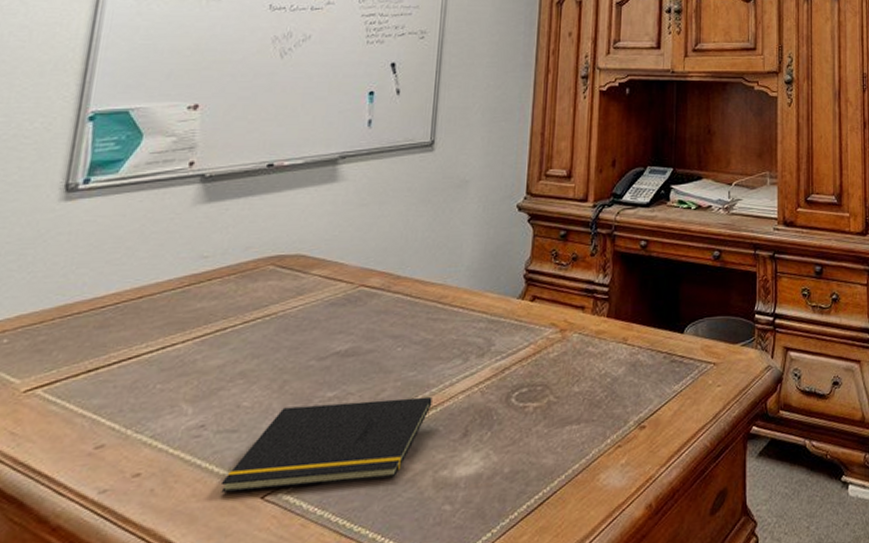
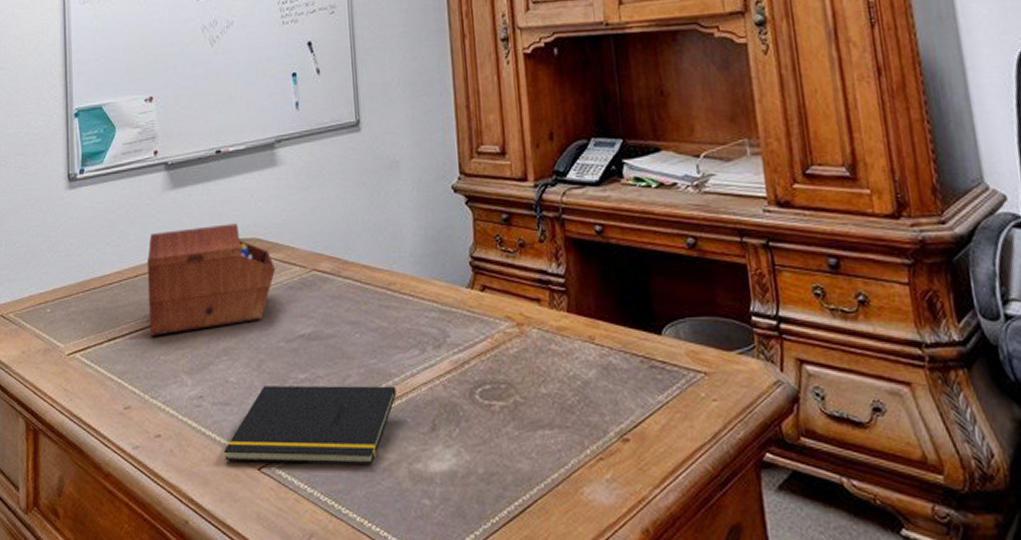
sewing box: none [146,239,319,363] -> present [146,223,276,336]

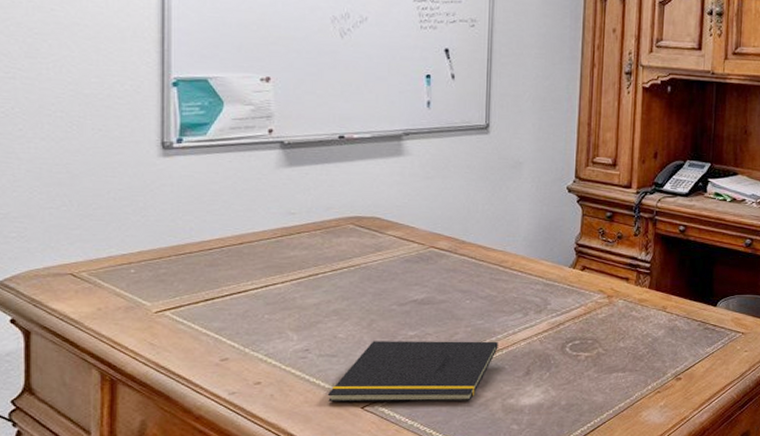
sewing box: present [146,223,276,336] -> none [253,202,394,298]

